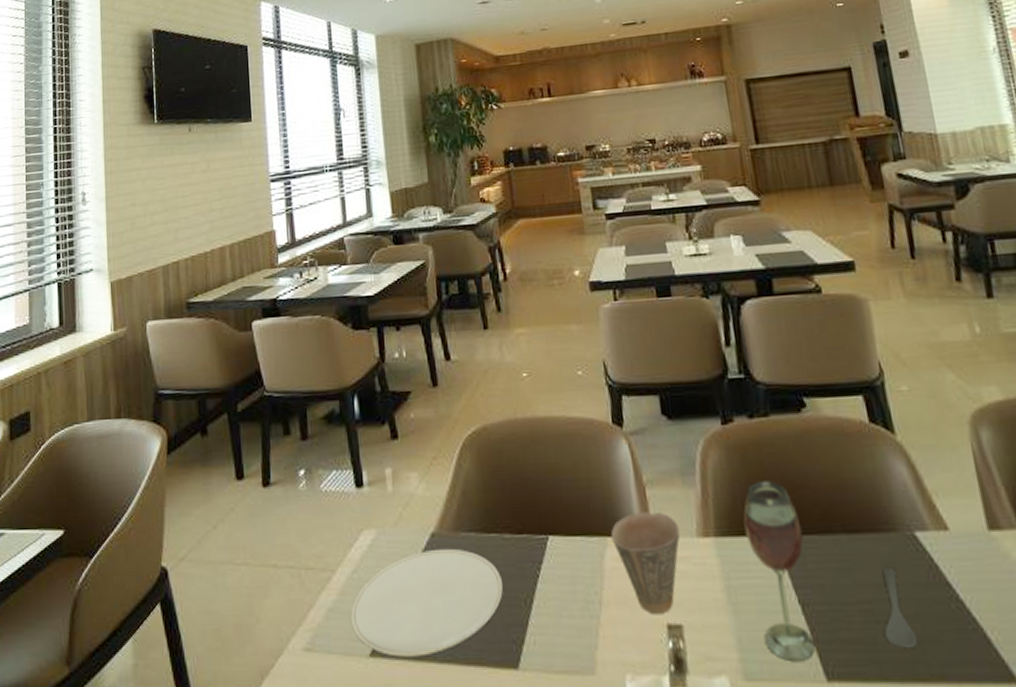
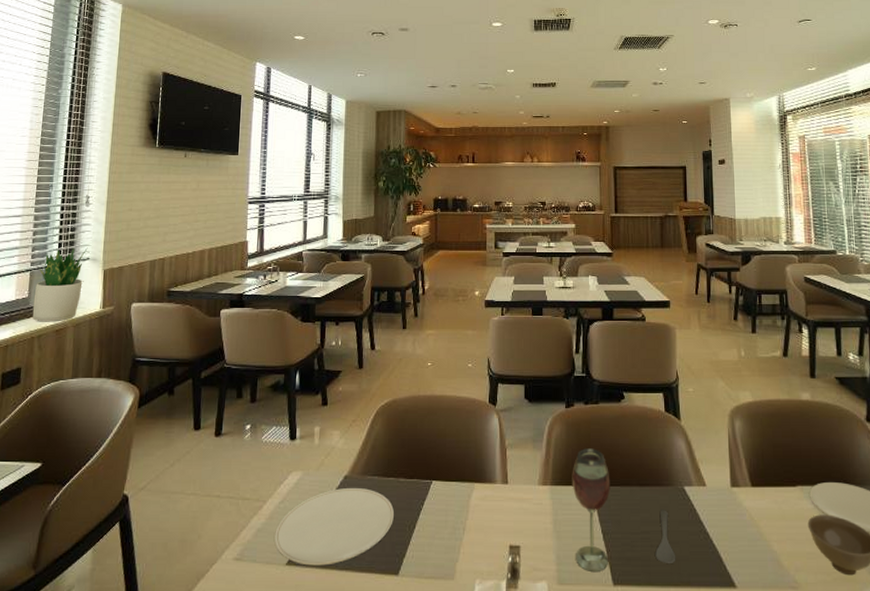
planter: none [35,257,90,353] -> present [32,247,88,322]
cup: present [610,512,681,613] -> none [477,466,527,537]

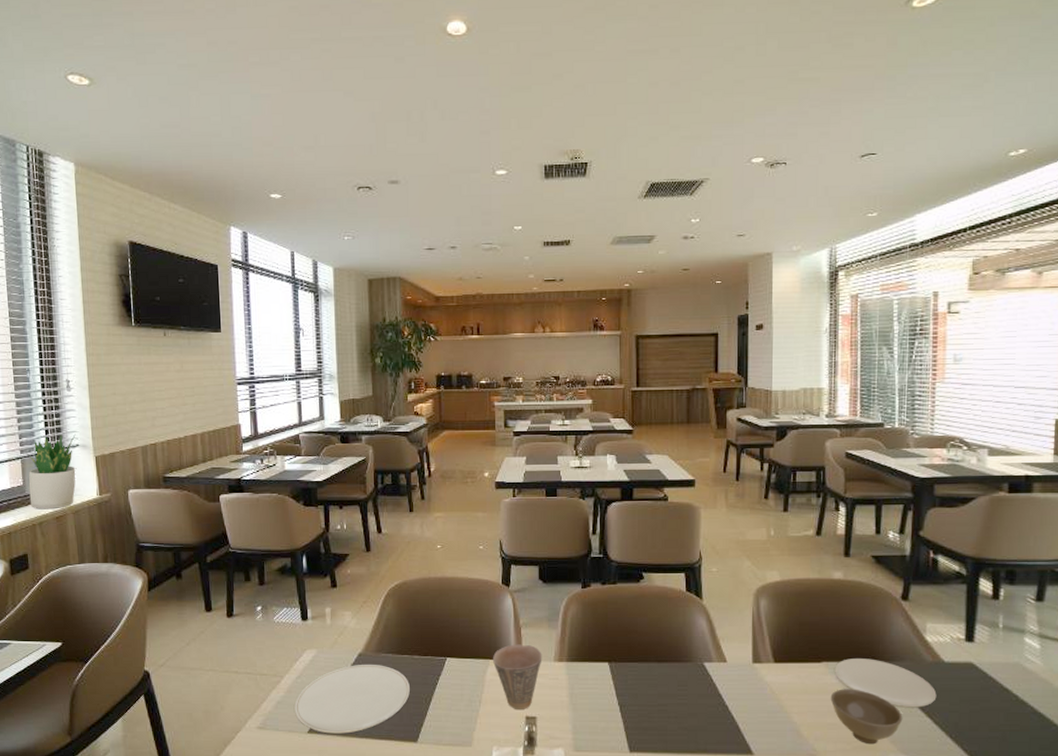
cup: none [477,466,527,537] -> present [492,644,542,709]
wineglass: present [572,448,611,571] -> none [588,627,628,740]
spoon: present [655,510,676,563] -> none [672,684,693,733]

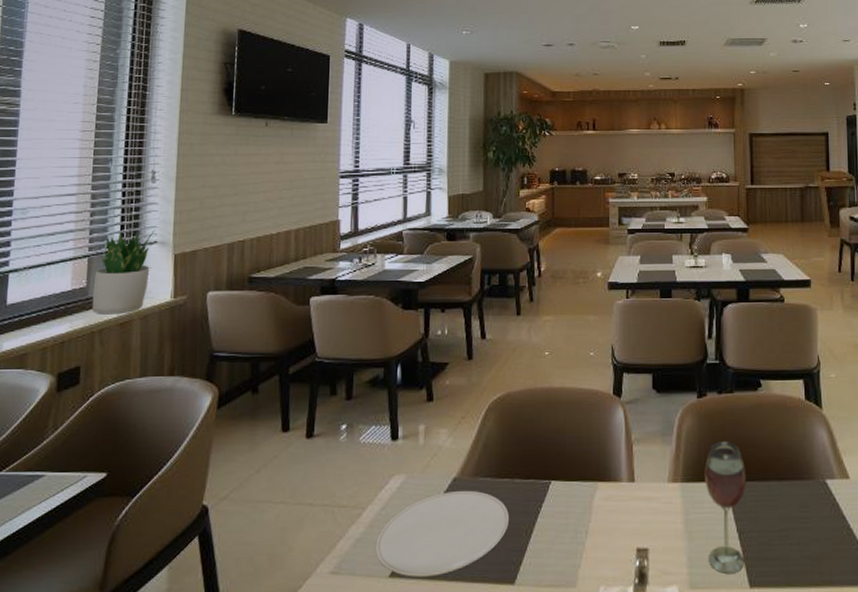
cup: present [492,644,542,709] -> none [601,463,655,540]
wineglass: none [588,627,628,740] -> present [704,441,747,574]

